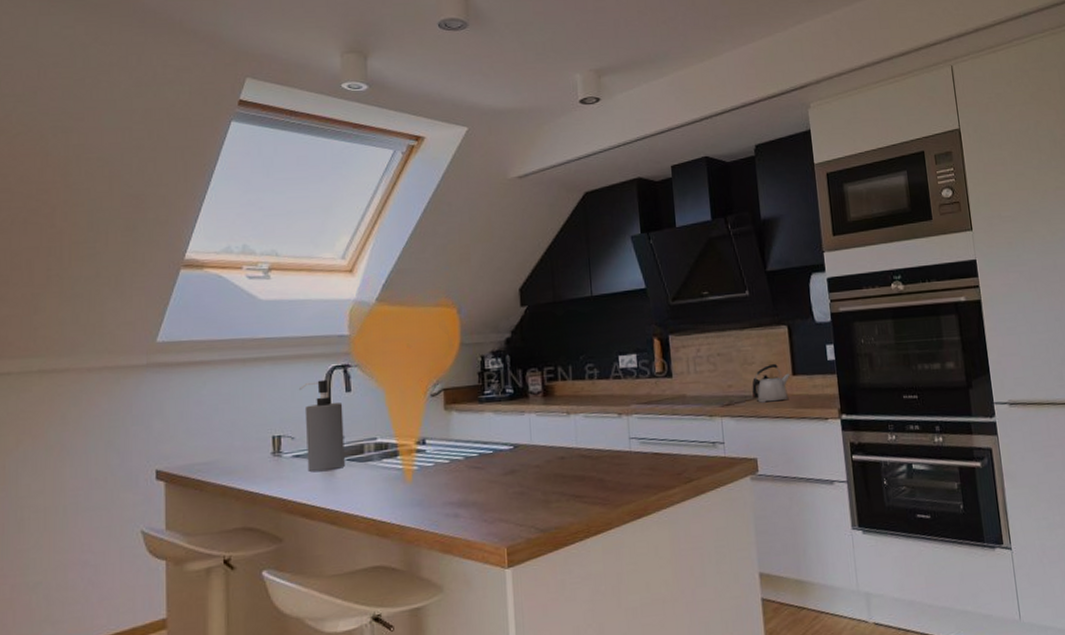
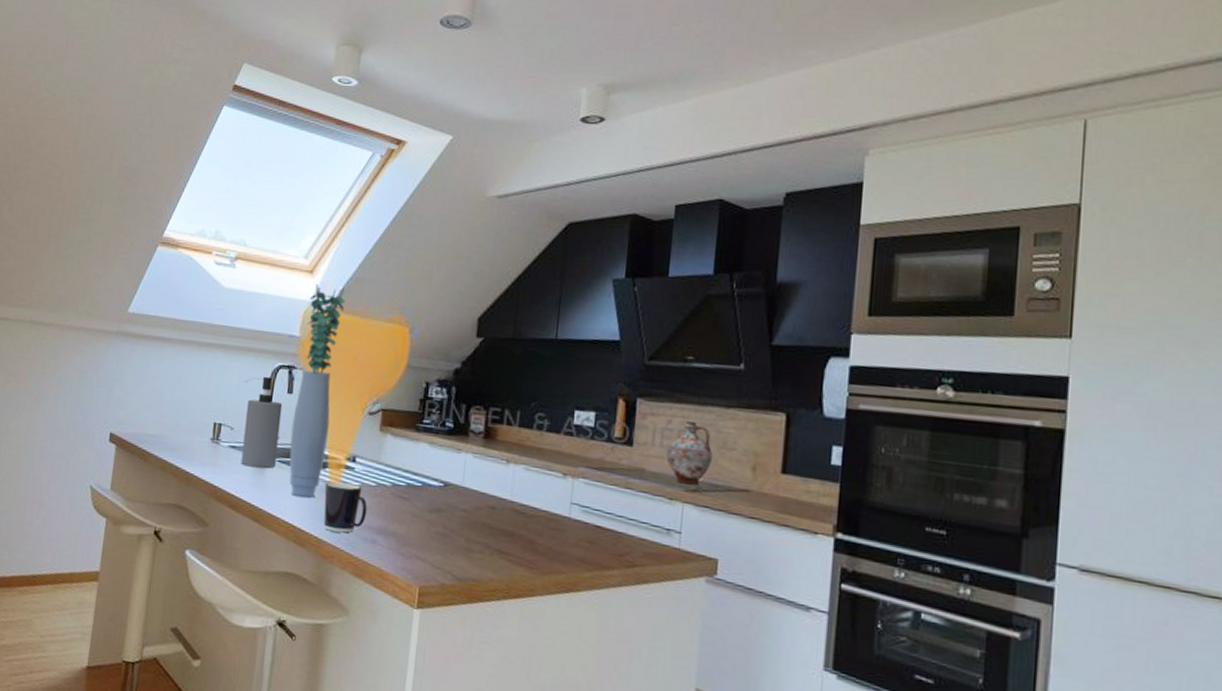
vase: none [354,281,395,491] -> present [289,283,346,498]
mug: none [398,465,445,516] -> present [323,481,368,533]
ceramic jug: none [700,347,738,401] -> present [666,422,712,486]
kettle: present [752,363,791,403] -> none [726,454,779,501]

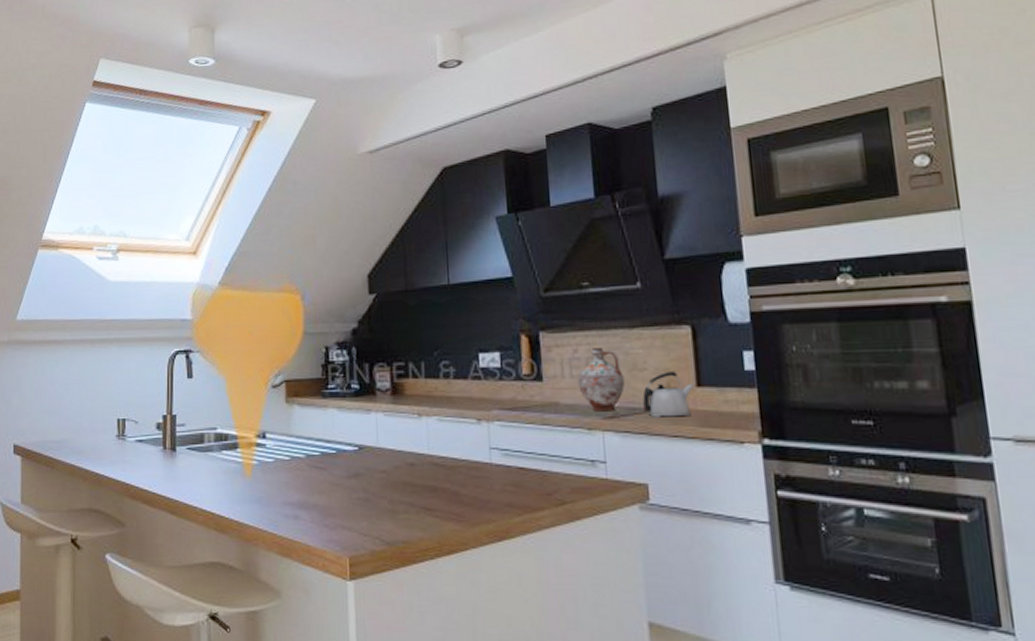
soap dispenser: present [240,376,283,469] -> none [143,364,185,459]
vase: present [289,283,346,498] -> none [196,263,234,483]
mug: present [323,481,368,533] -> none [238,461,285,513]
kettle: none [726,454,779,501] -> present [642,370,694,418]

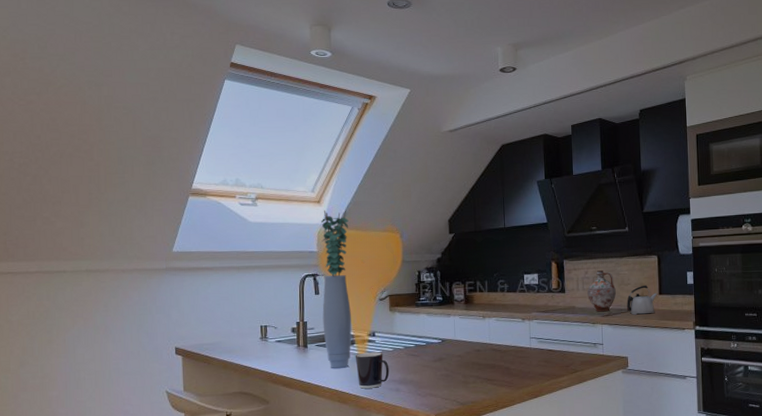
vase: none [196,263,234,483] -> present [321,210,352,369]
mug: none [238,461,285,513] -> present [355,352,390,389]

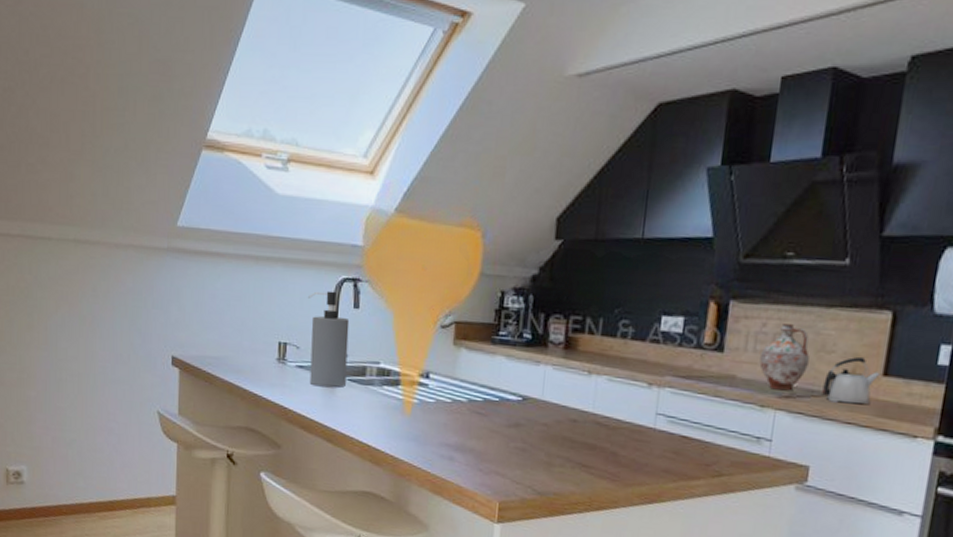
soap dispenser: none [280,284,315,354] -> present [308,290,350,388]
vase: present [321,210,352,369] -> none [359,185,411,417]
mug: present [355,352,390,389] -> none [398,399,444,451]

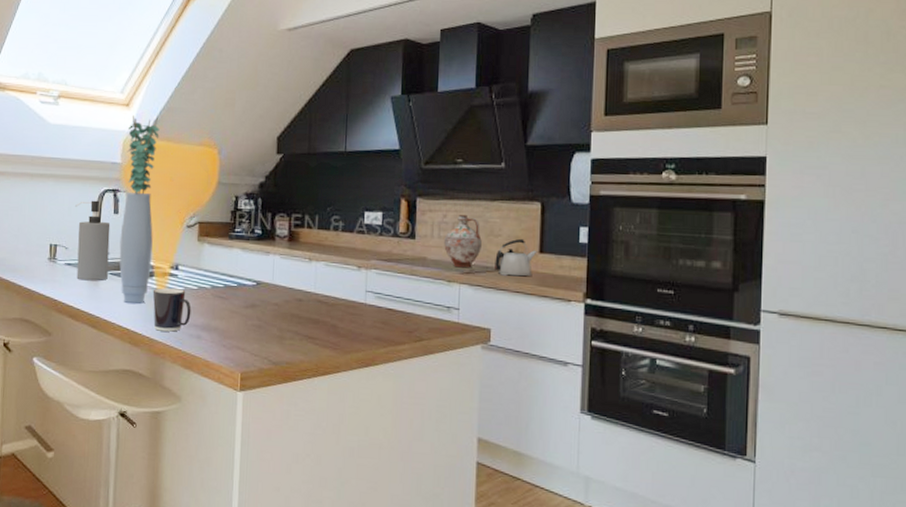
vase: none [359,185,411,417] -> present [119,115,160,304]
mug: none [398,399,444,451] -> present [152,288,191,332]

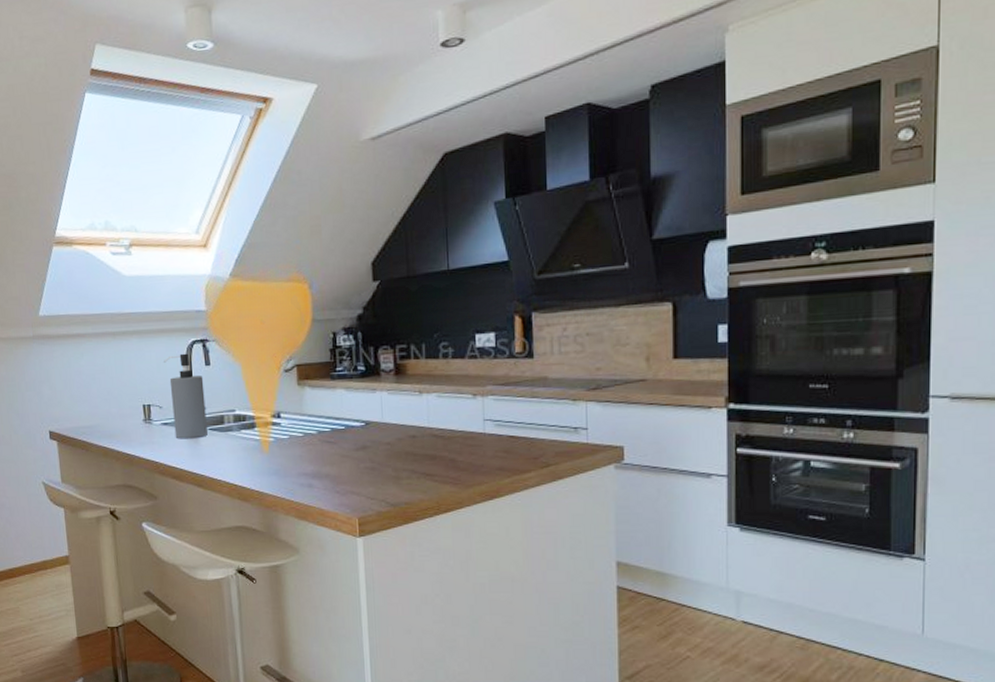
vase: present [119,115,160,304] -> none [209,256,252,459]
mug: present [152,288,191,332] -> none [256,438,300,483]
ceramic jug: present [444,215,482,268] -> none [566,326,608,384]
kettle: present [495,238,538,277] -> none [624,344,671,388]

